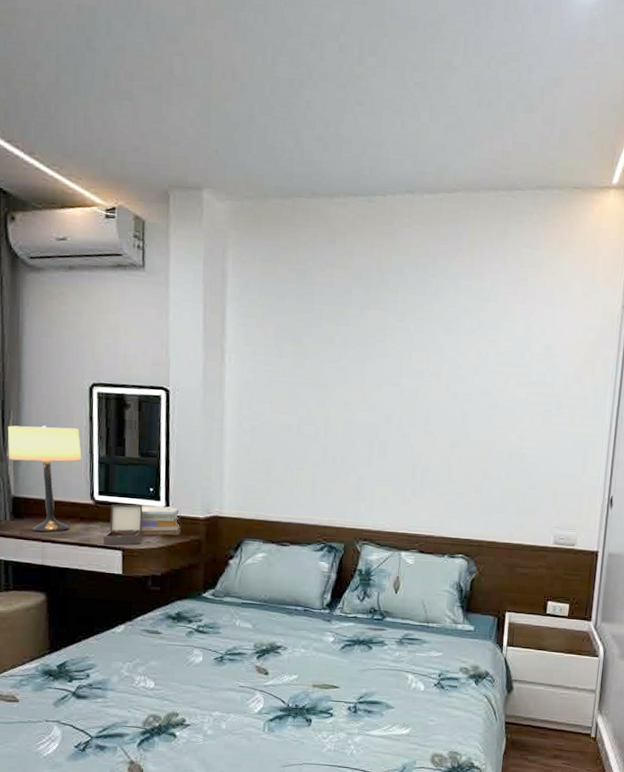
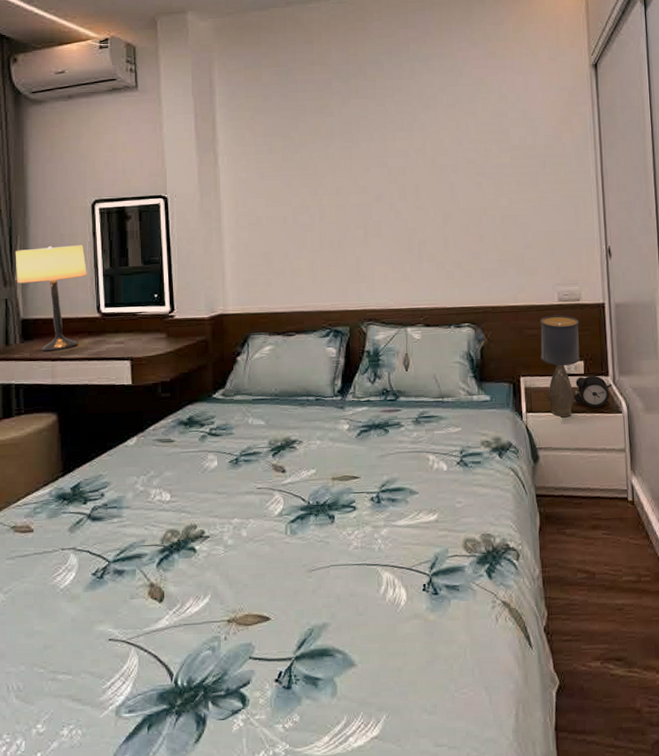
jewelry box: present [103,503,143,546] -> none [112,312,149,356]
books: present [141,506,181,536] -> none [147,309,187,343]
table lamp: none [528,556,571,655] -> present [540,315,580,418]
alarm clock: none [553,618,593,650] -> present [573,375,613,408]

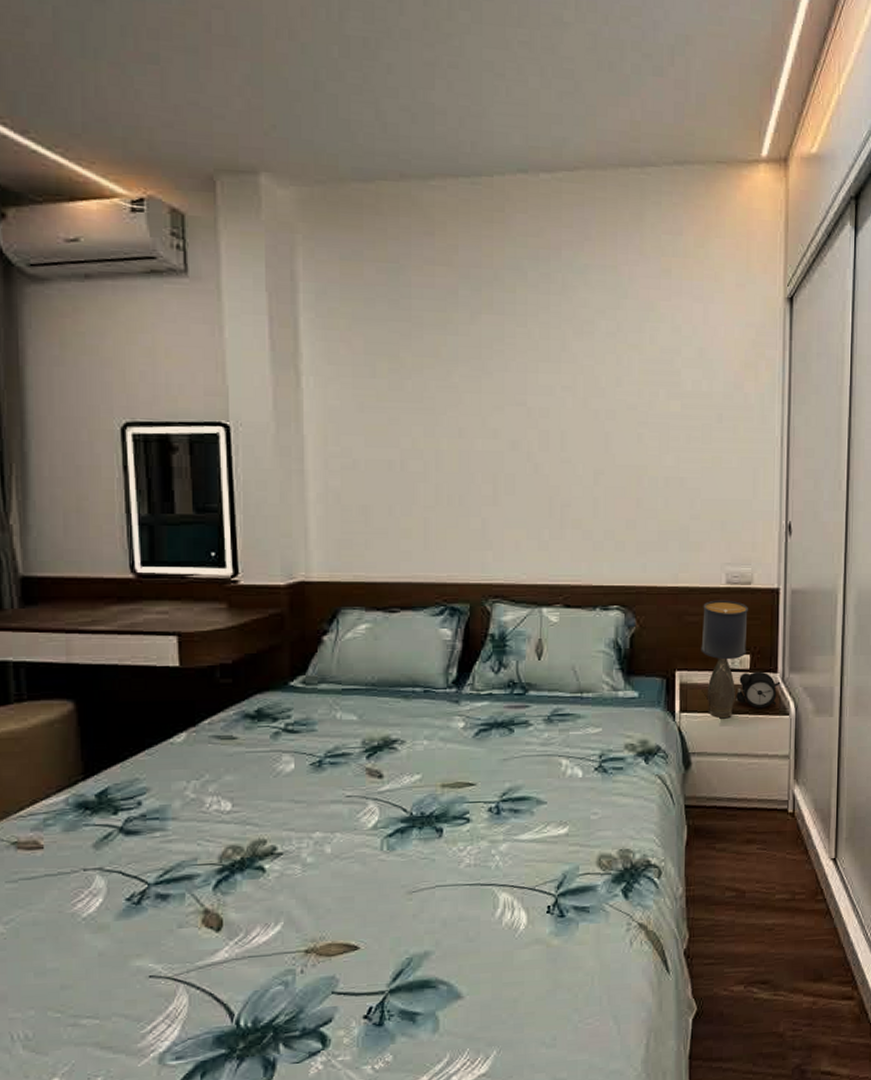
table lamp: present [15,245,87,351] -> none [8,479,115,620]

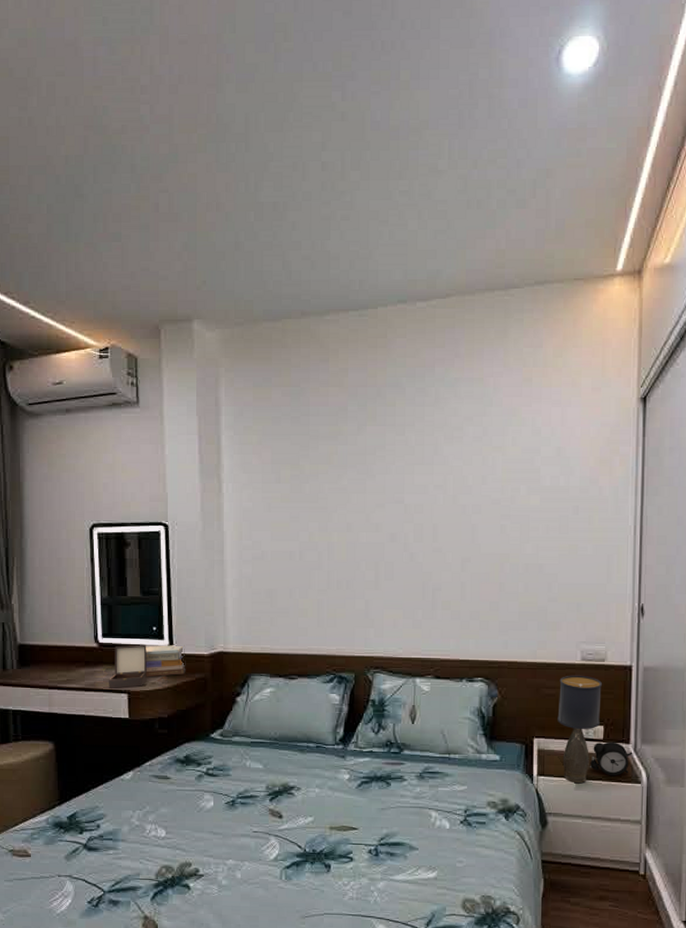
jewelry box: none [151,574,203,630] -> present [109,644,147,689]
books: none [201,573,256,615] -> present [146,644,186,677]

